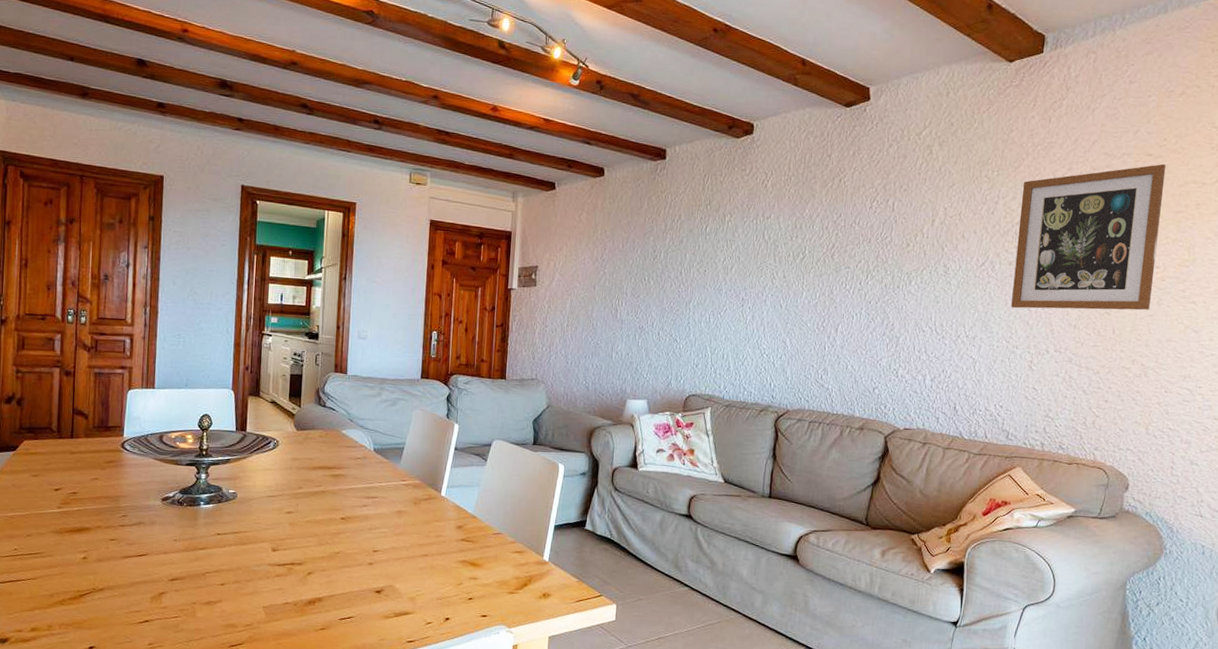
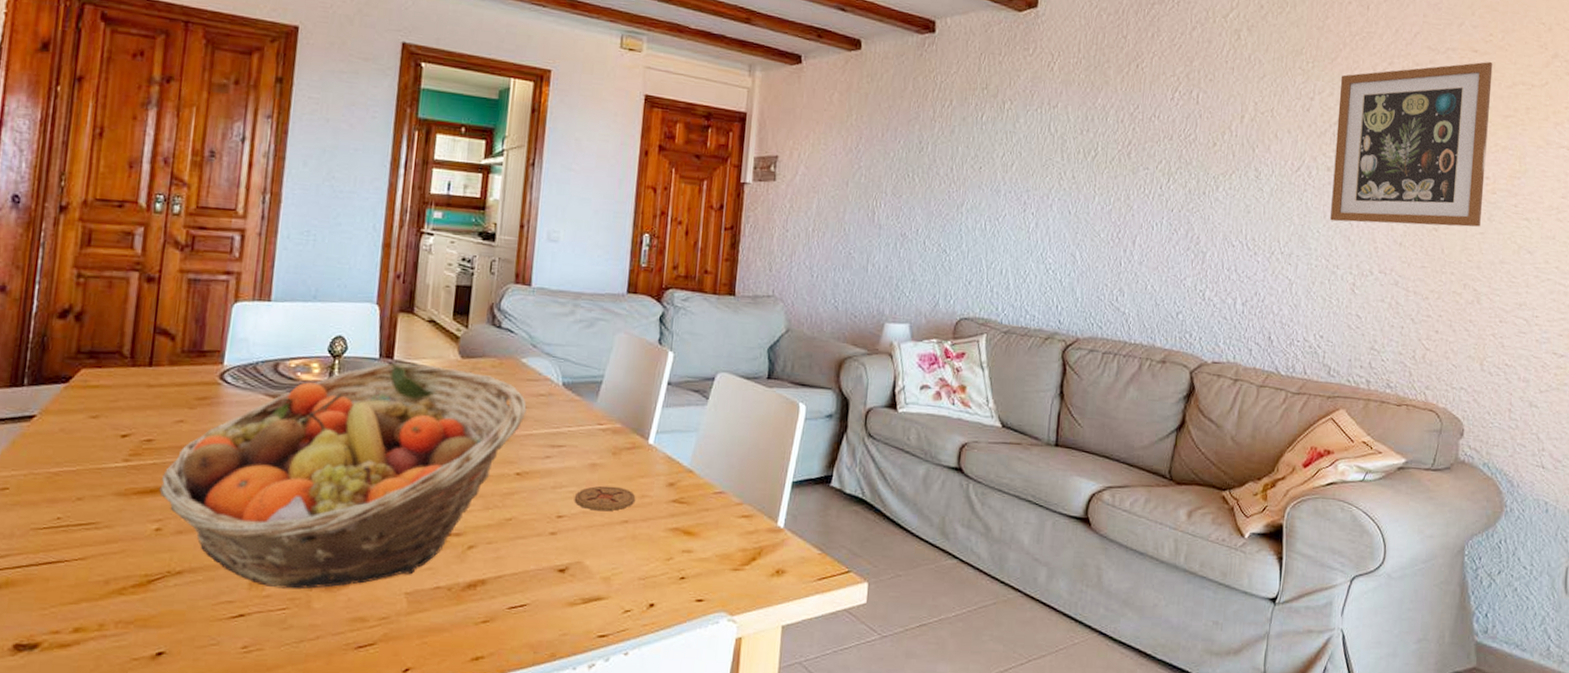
fruit basket: none [84,434,347,603] -> present [159,362,527,590]
coaster: none [385,527,433,547] -> present [574,485,636,511]

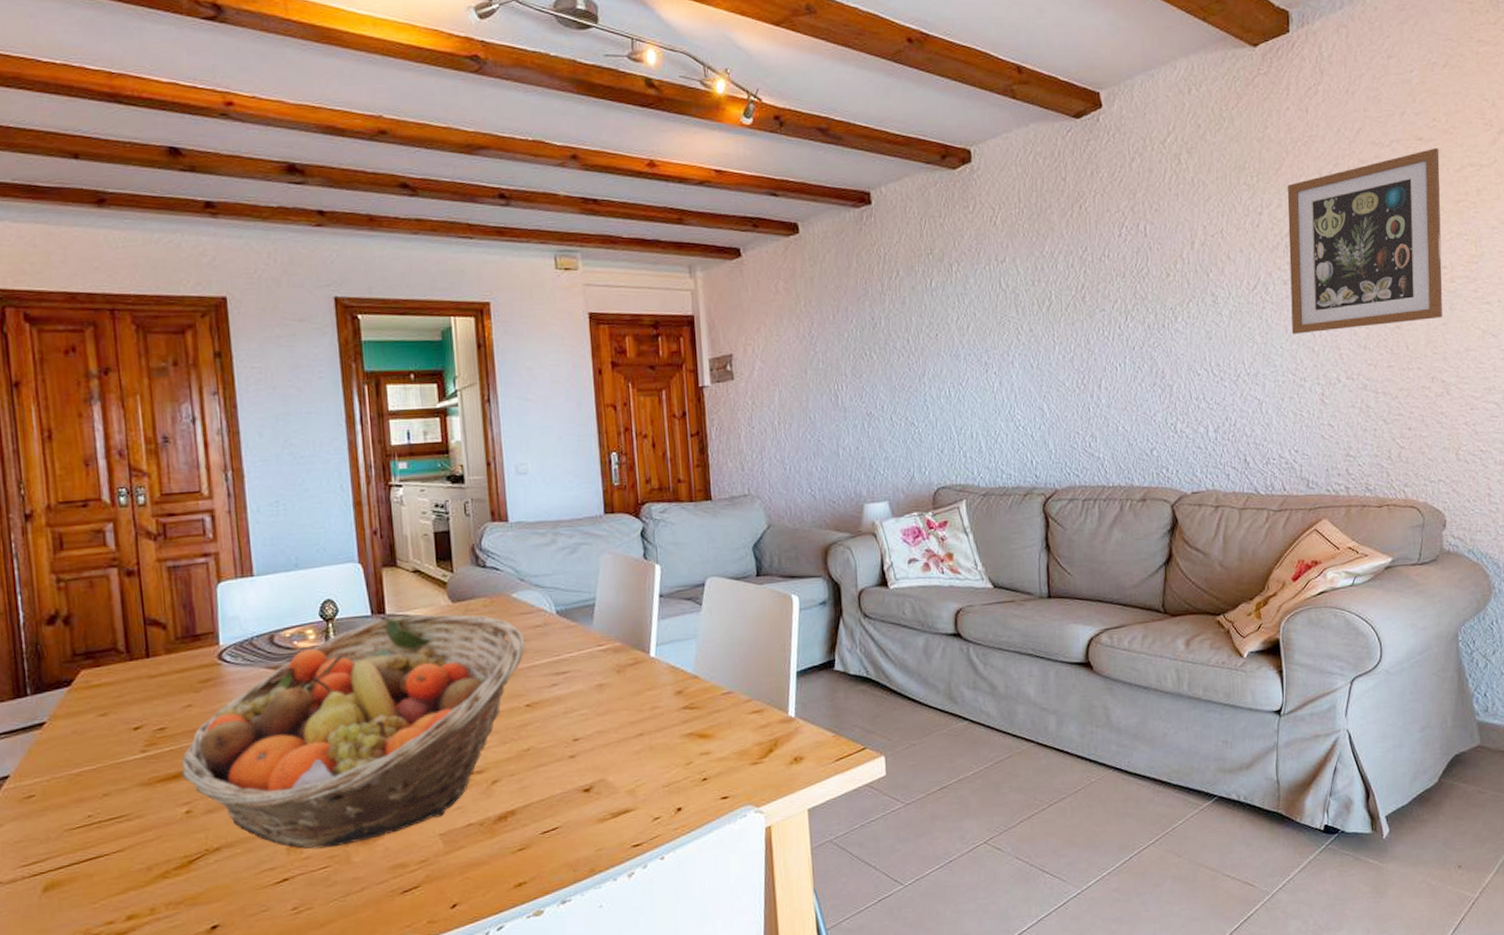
coaster: present [574,485,636,511] -> none [586,702,647,729]

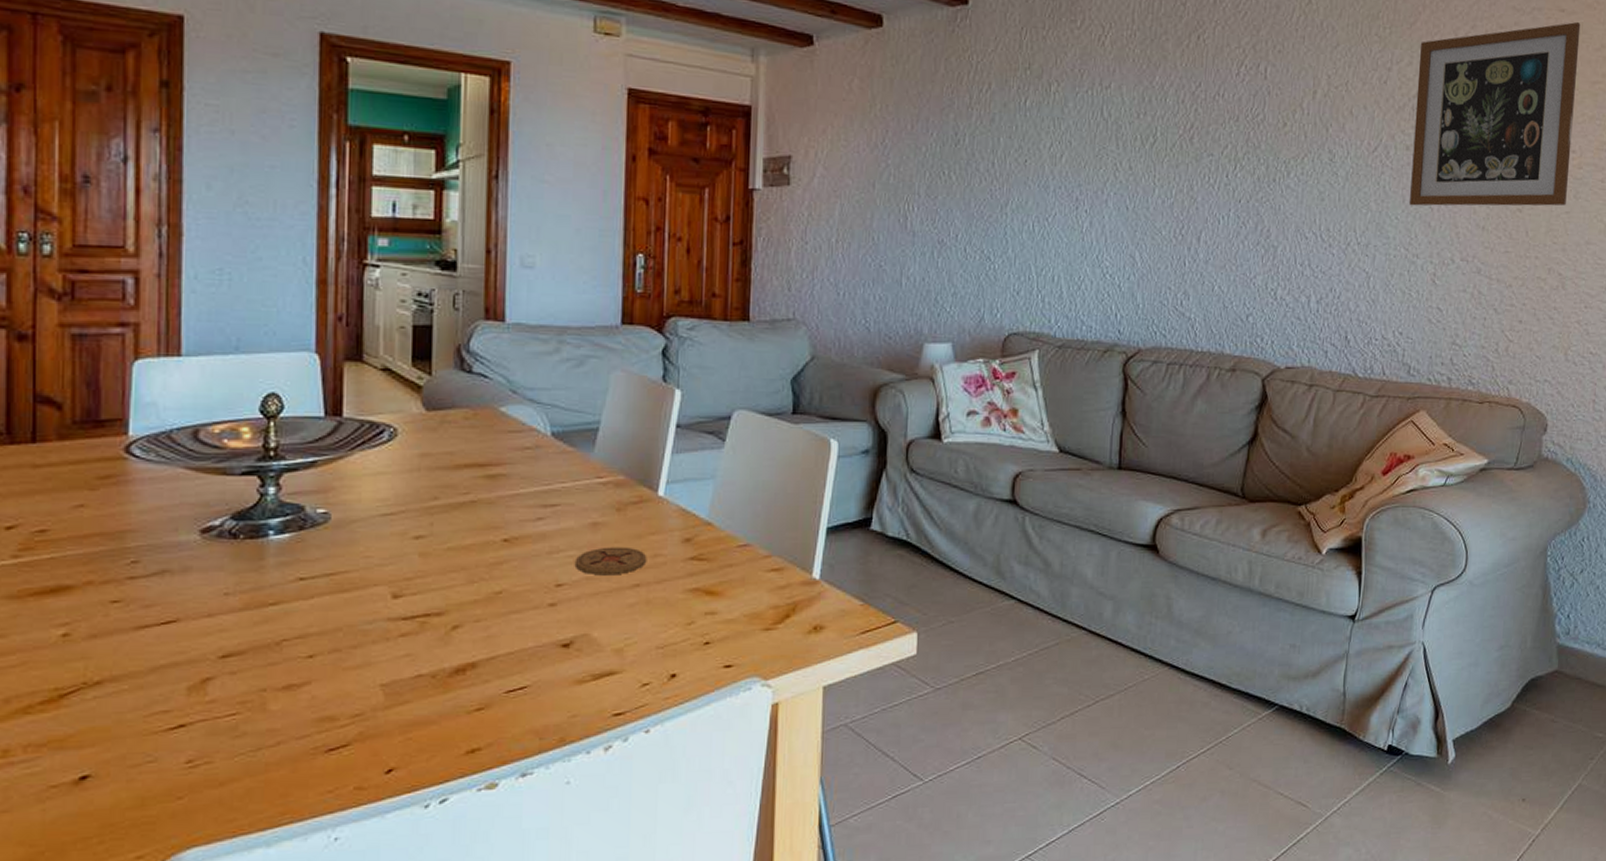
fruit basket: present [181,614,525,849] -> none [62,421,510,692]
coaster: none [586,702,647,729] -> present [574,547,647,576]

